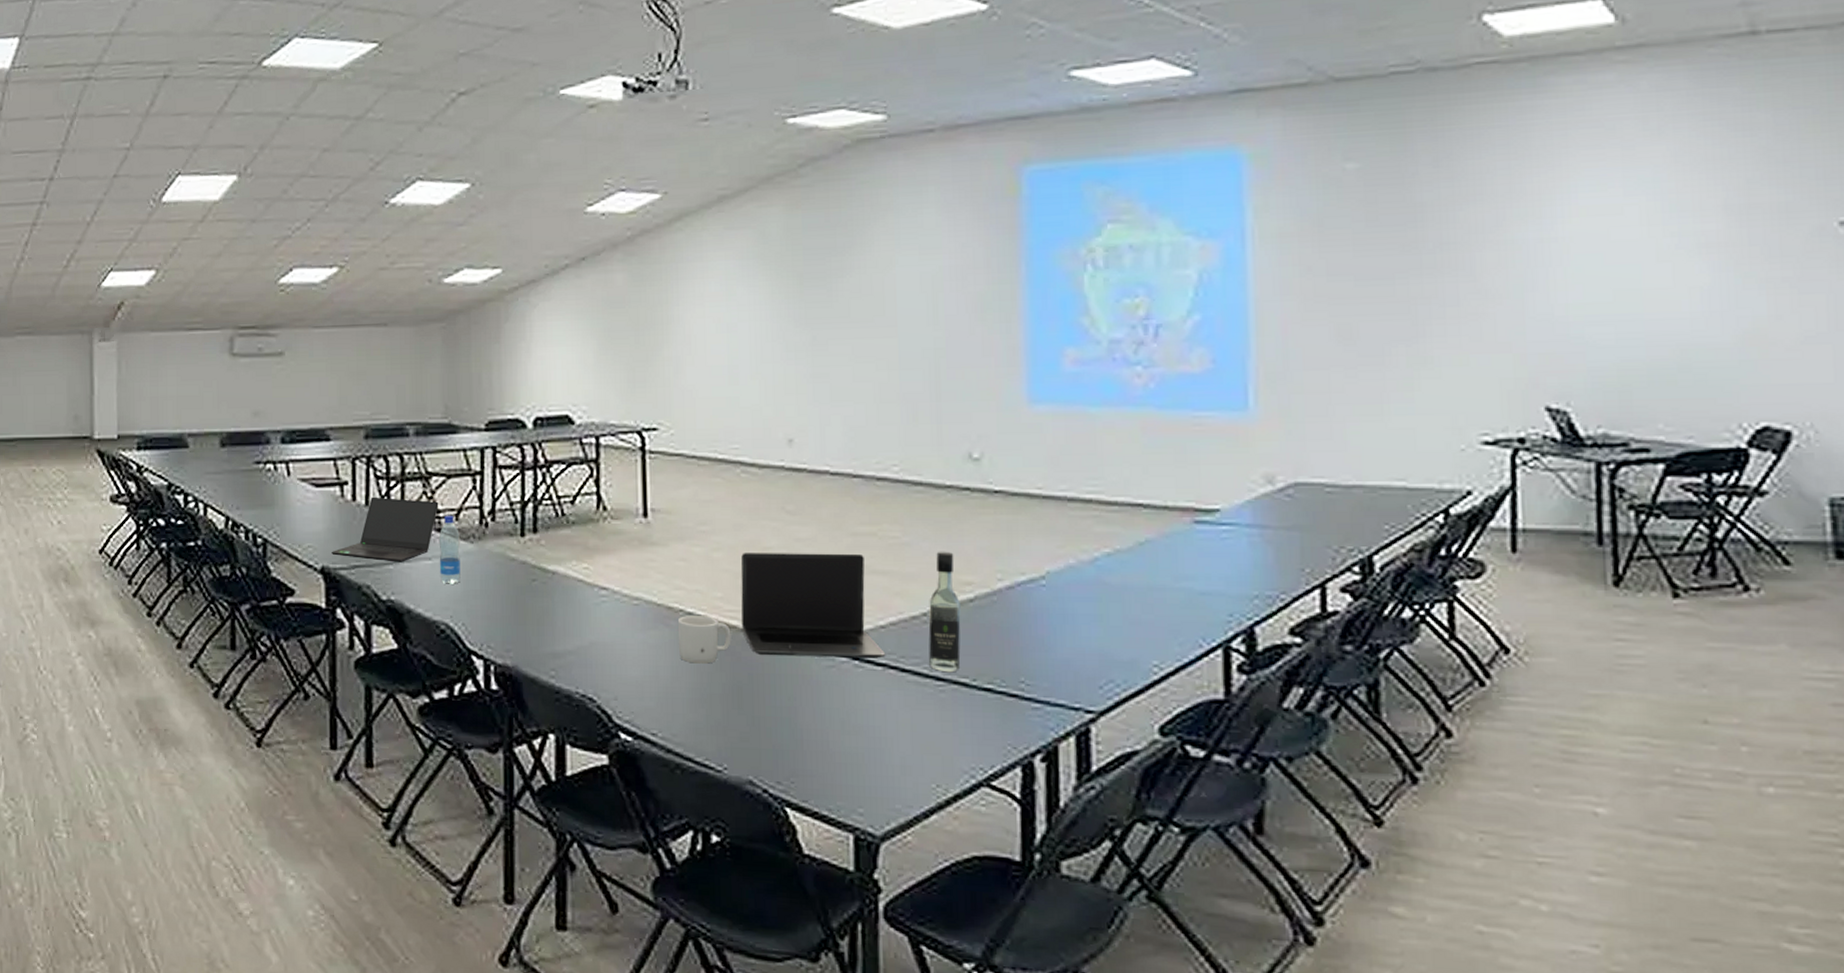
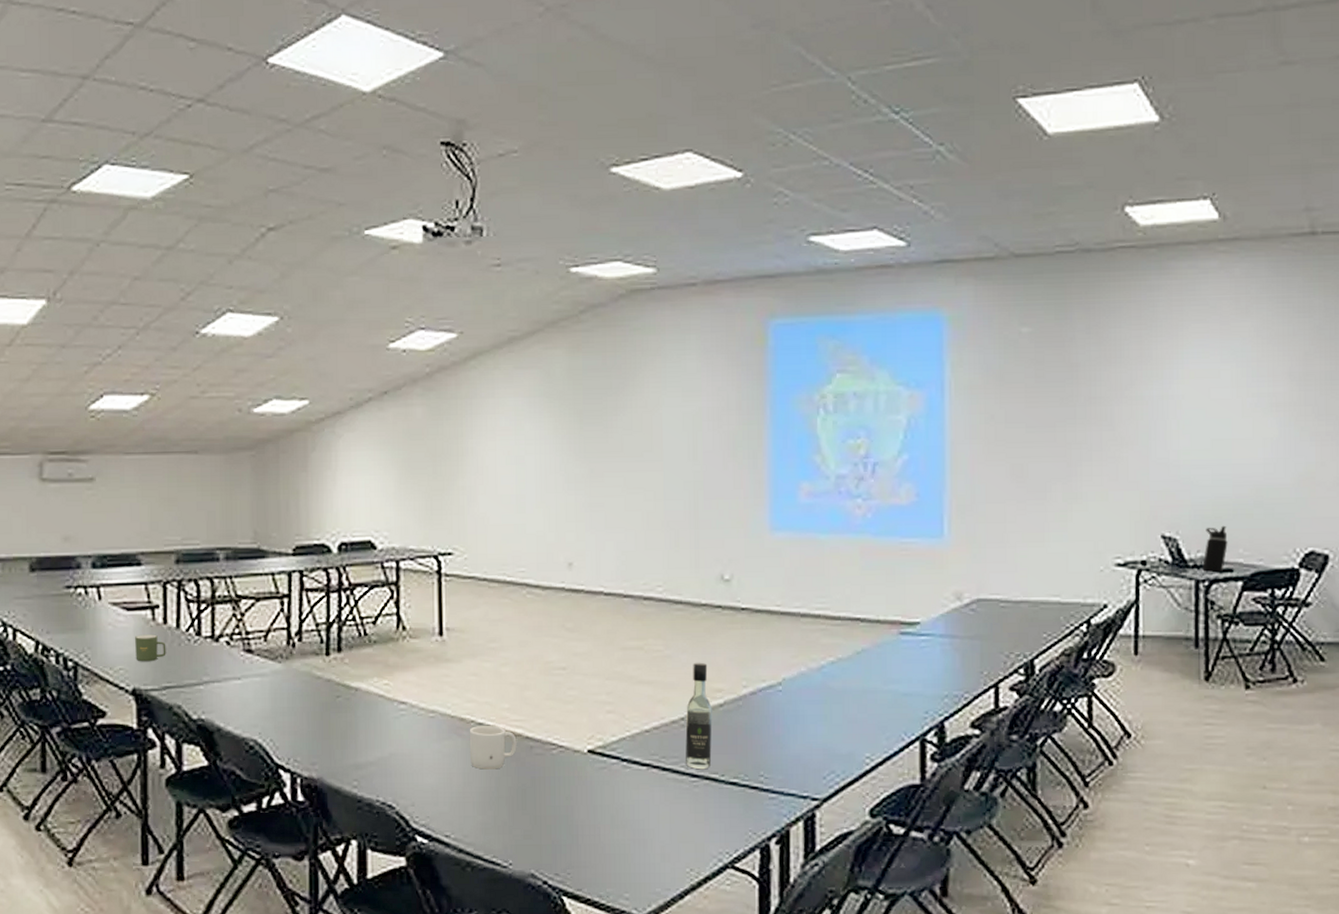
mug: none [324,511,355,540] -> present [135,634,166,662]
laptop: present [332,497,439,562] -> none [143,619,248,683]
bottle: present [438,515,461,585] -> none [248,636,269,704]
laptop computer: present [740,553,886,659] -> none [525,666,650,760]
water bottle: none [1605,395,1642,453] -> present [1202,525,1228,573]

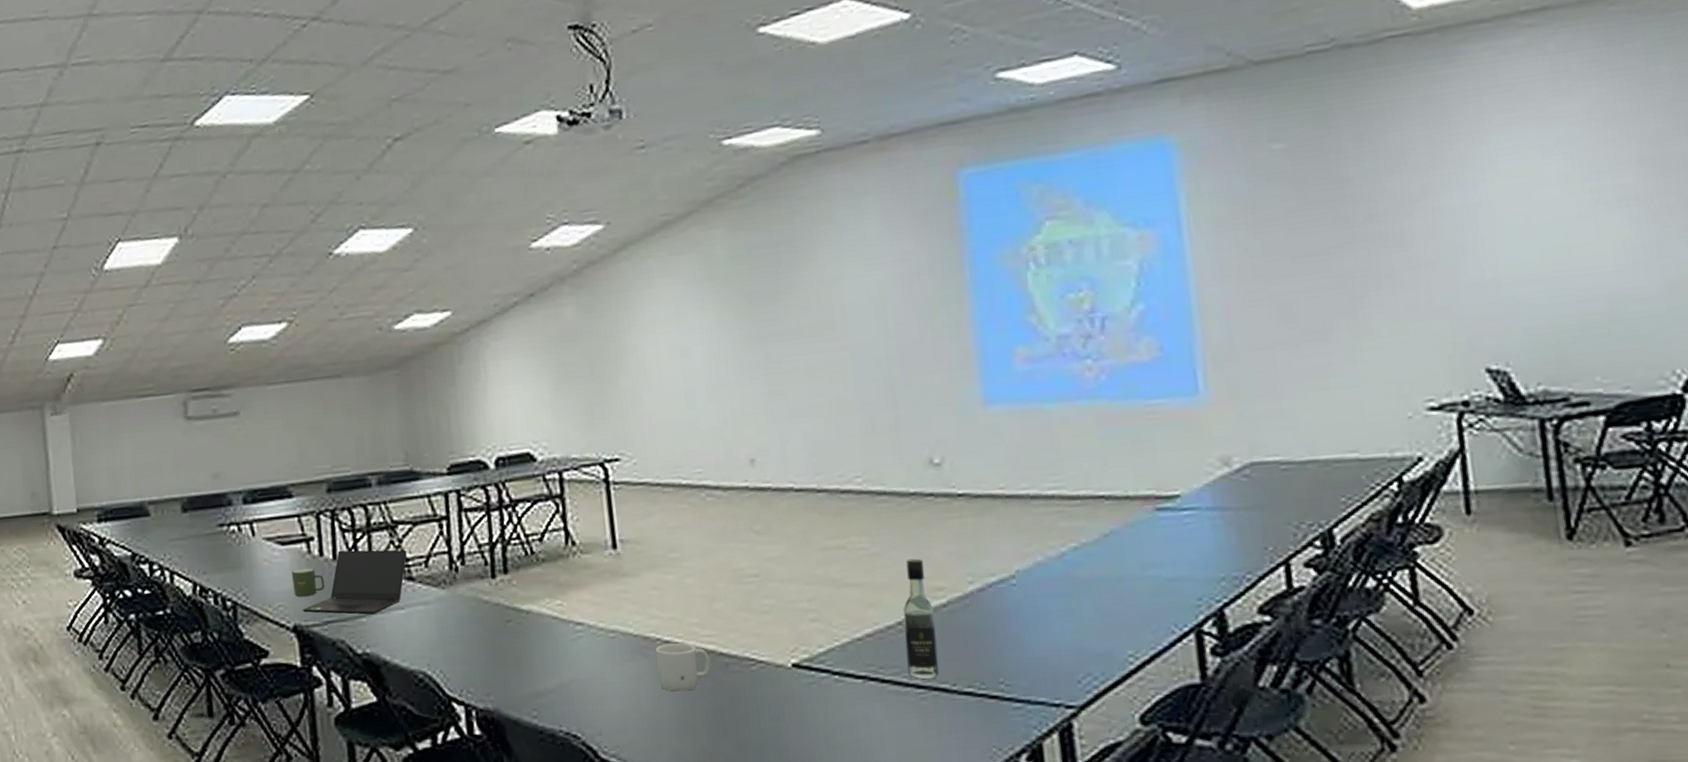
laptop: none [143,619,248,683] -> present [303,549,407,615]
water bottle: present [1202,525,1228,573] -> none [1545,350,1579,408]

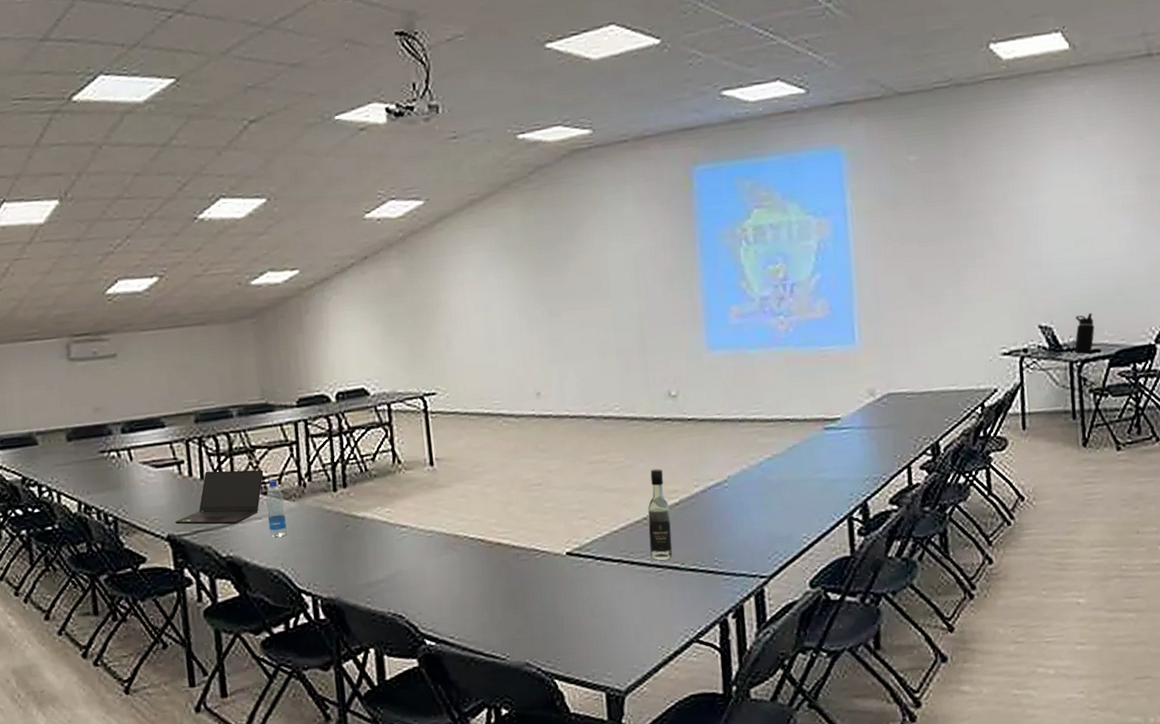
mug: present [292,567,325,598] -> none [165,486,194,512]
bottle: none [409,562,435,633] -> present [265,480,287,538]
mug: present [655,643,711,692] -> none [463,539,505,578]
water bottle: none [1545,350,1579,408] -> present [1074,312,1095,354]

